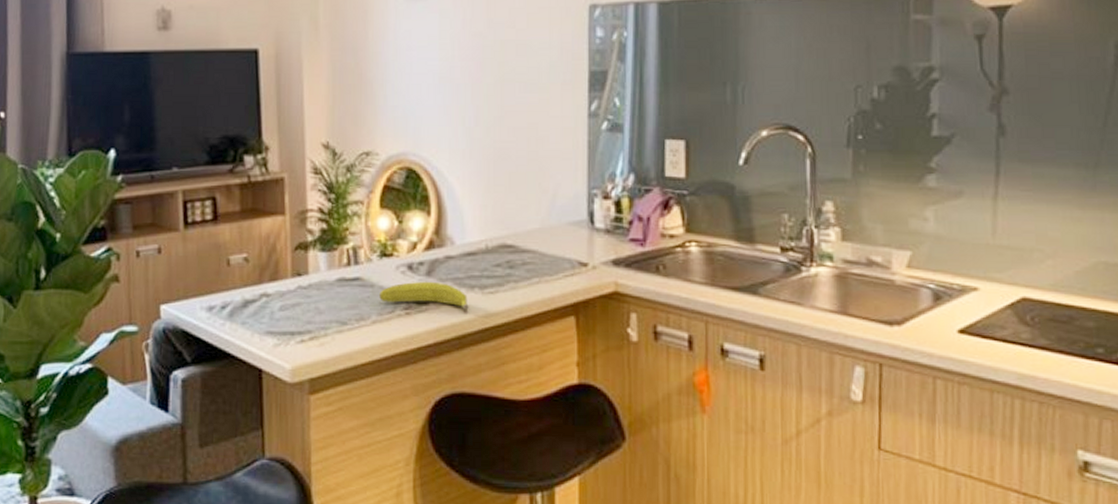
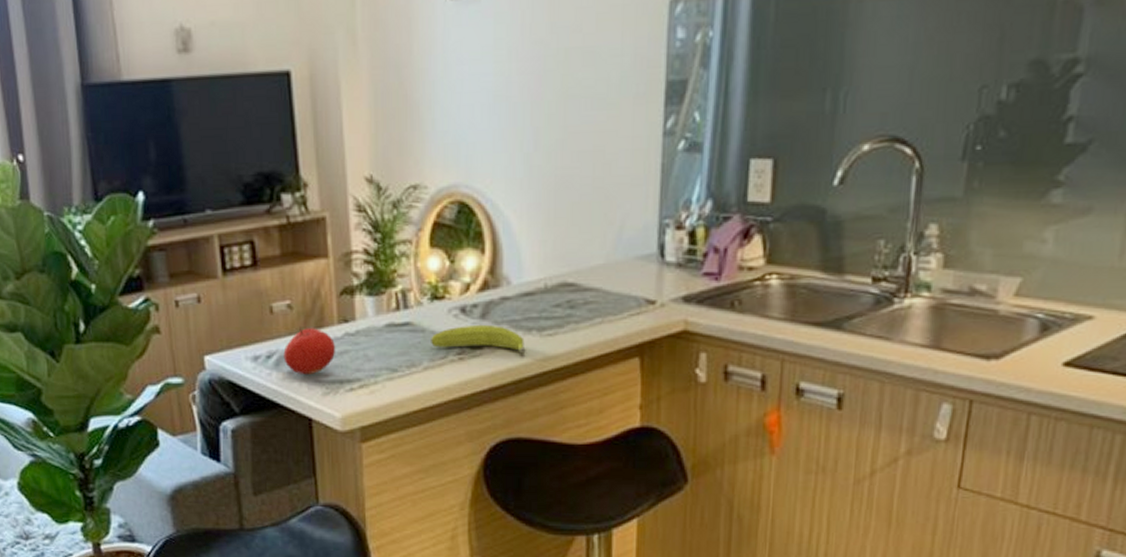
fruit: none [237,278,289,326] -> present [283,325,336,375]

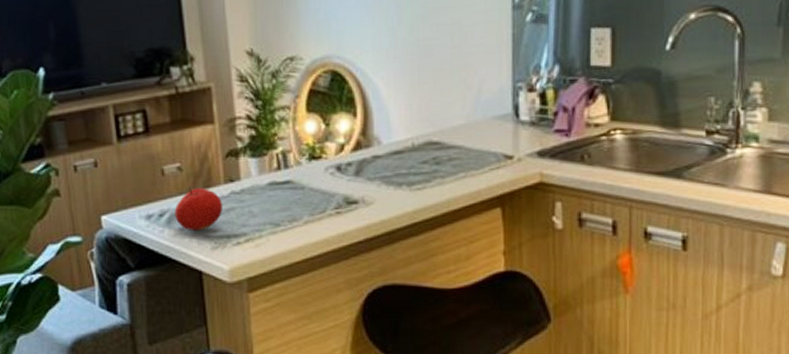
fruit: present [431,324,526,355] -> none [310,181,397,208]

